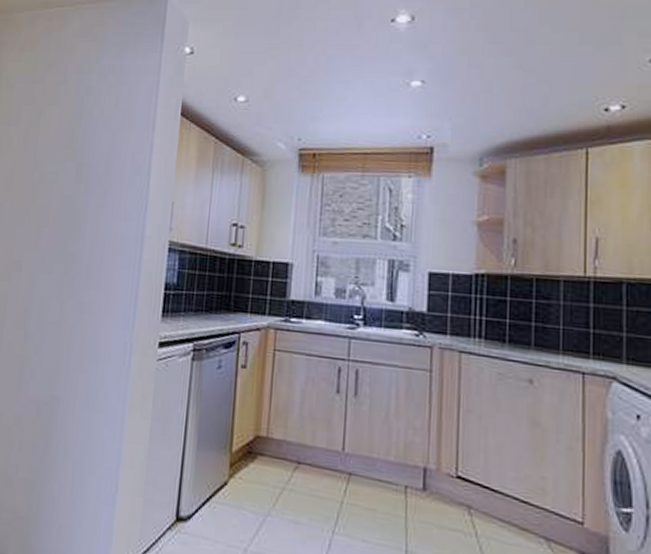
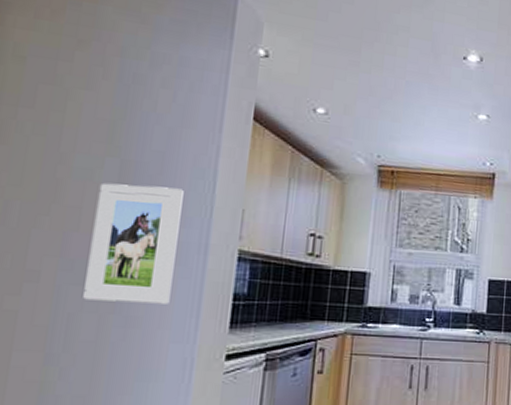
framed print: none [51,184,124,292] -> present [83,183,184,304]

